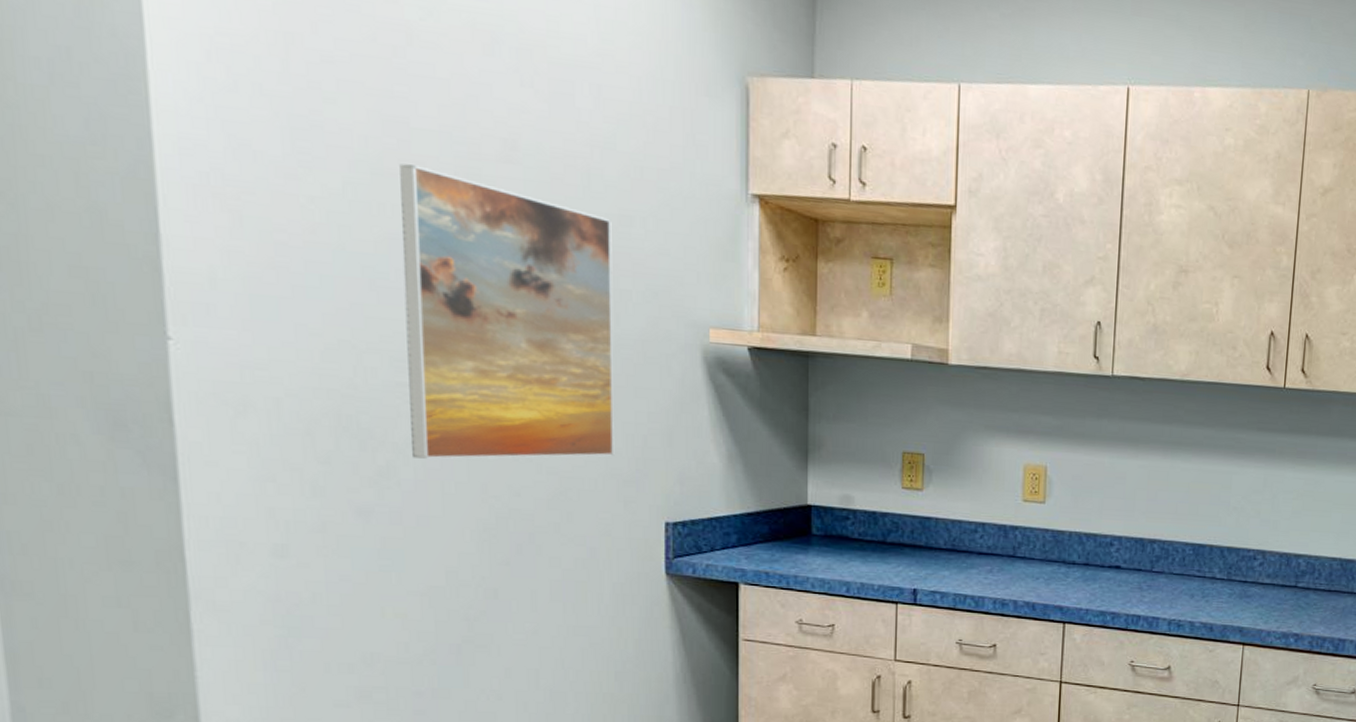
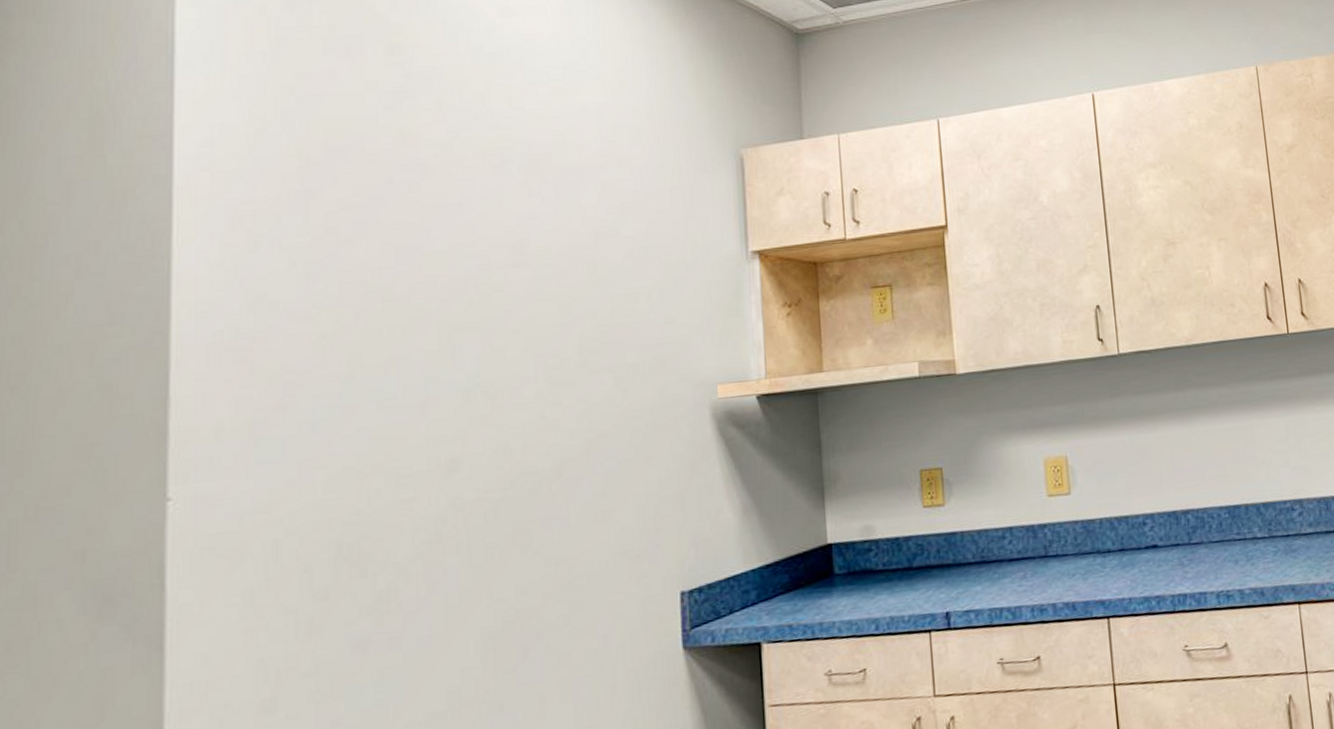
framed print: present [399,164,615,460] -> none [411,285,626,575]

